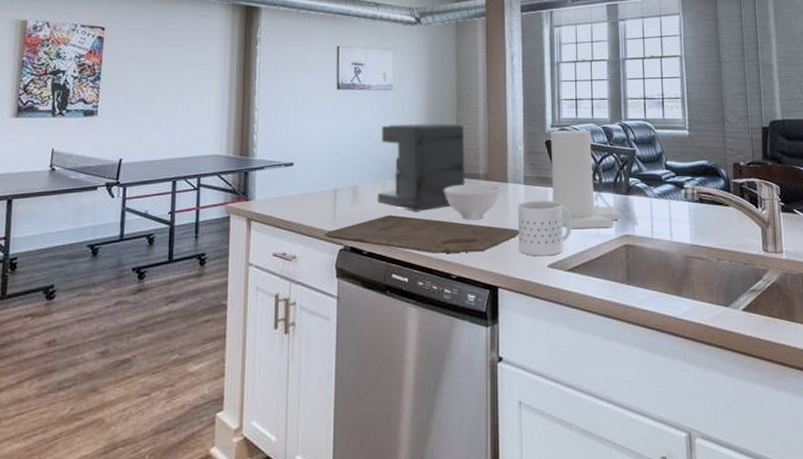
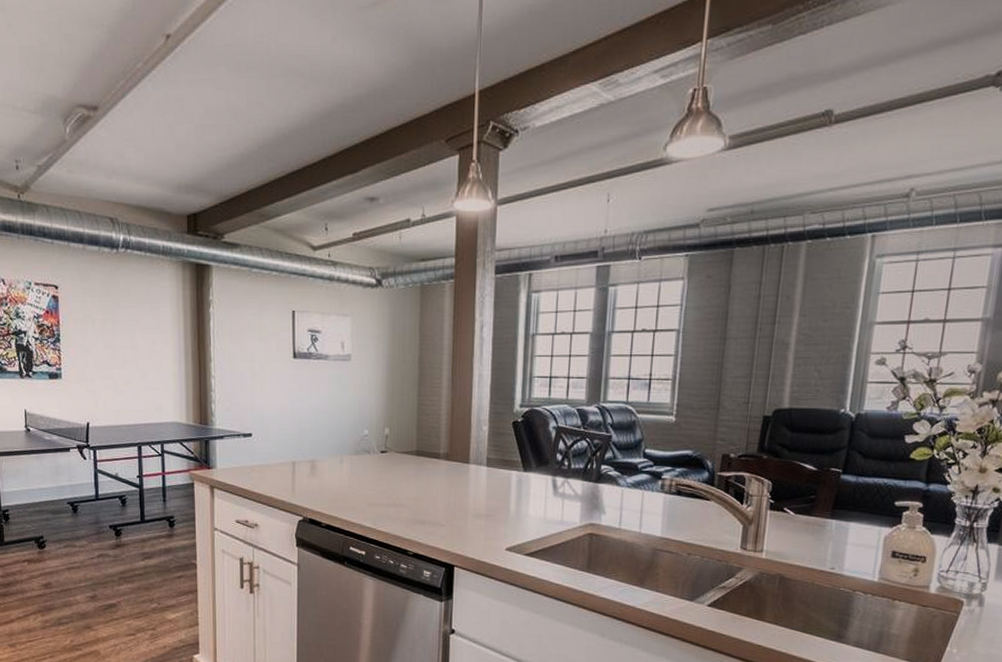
cutting board: present [323,214,520,254] -> none [283,489,479,531]
coffee maker: present [377,123,465,211] -> none [335,397,426,488]
bowl: present [443,184,501,220] -> none [402,463,462,500]
mug: present [518,200,571,257] -> none [477,483,534,540]
paper towel: present [551,129,621,230] -> none [516,410,588,515]

